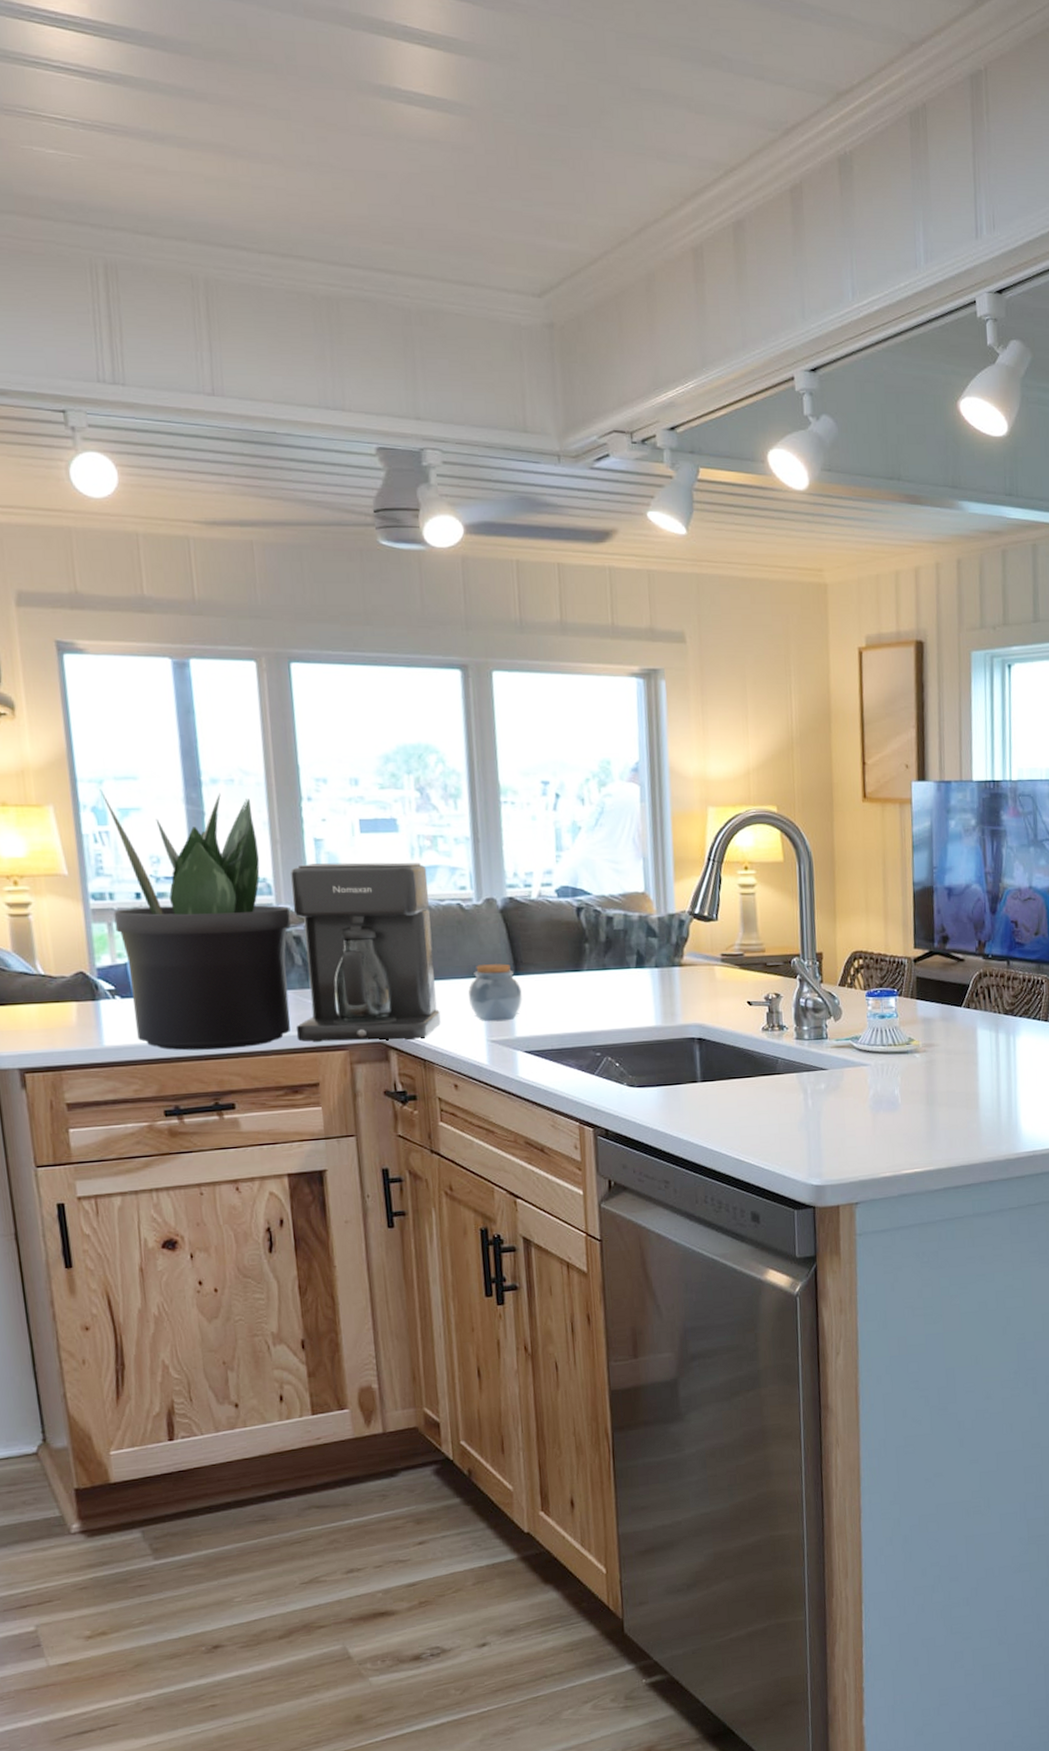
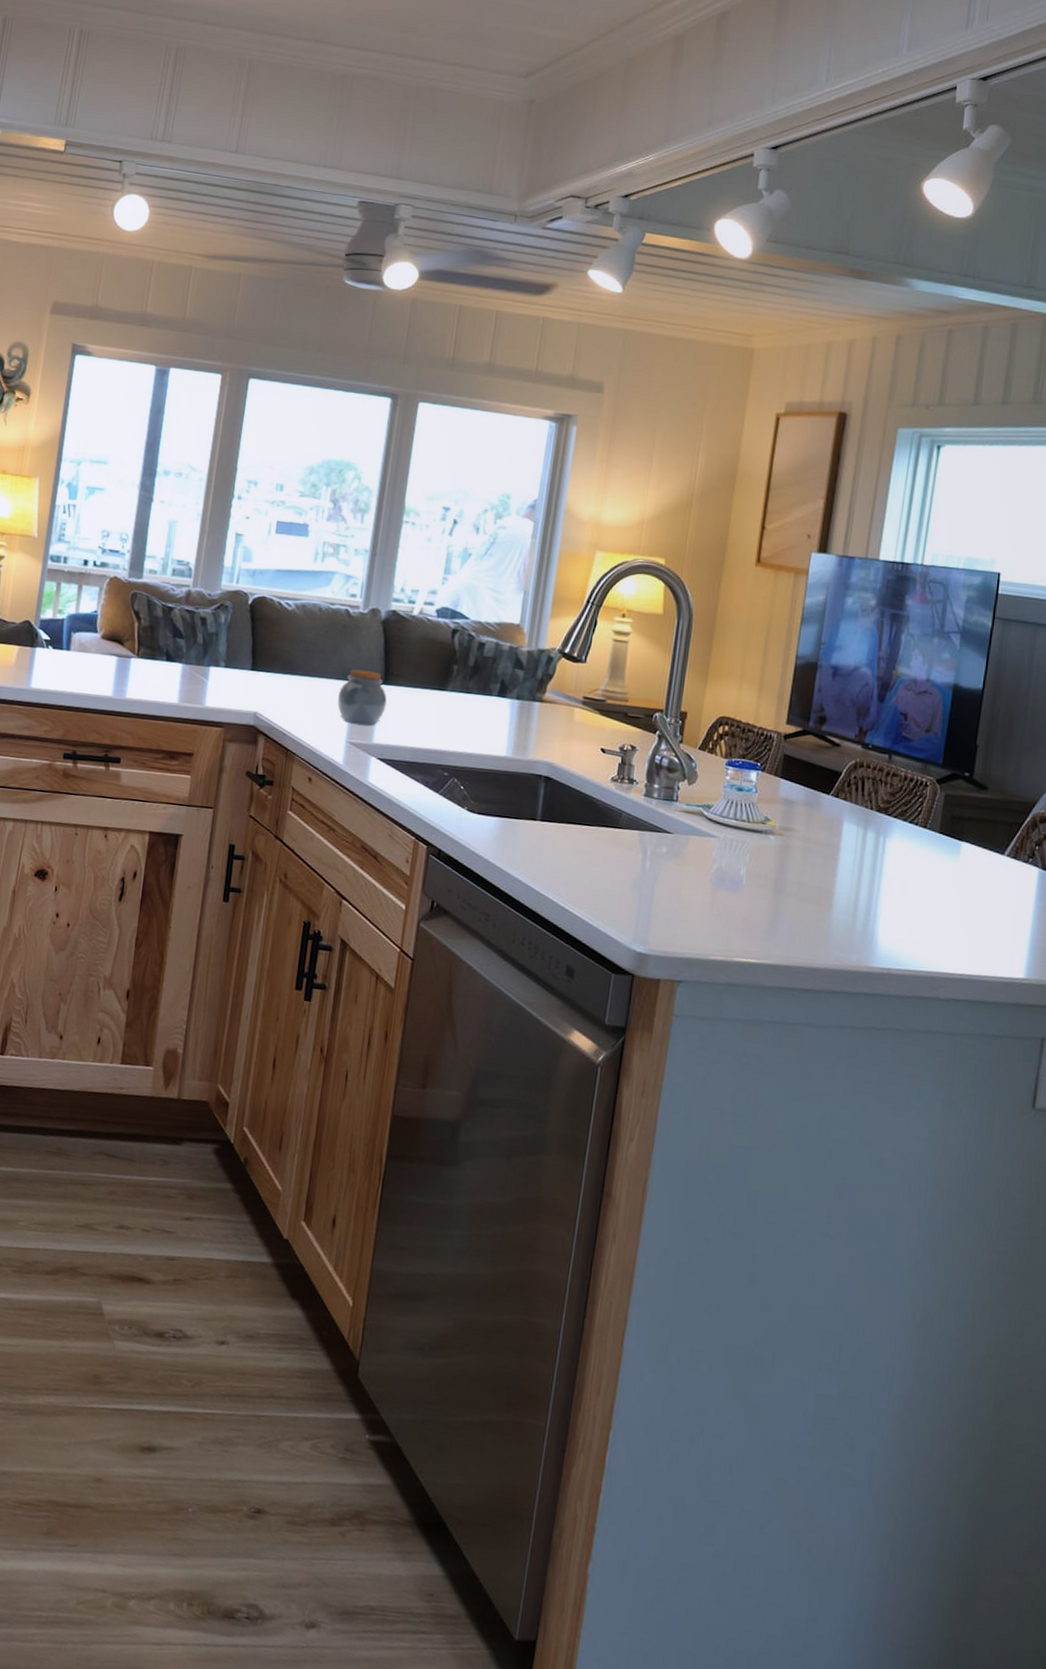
planter: present [100,789,291,1051] -> none [58,469,202,710]
coffee maker: present [291,862,441,1043] -> none [183,554,325,729]

